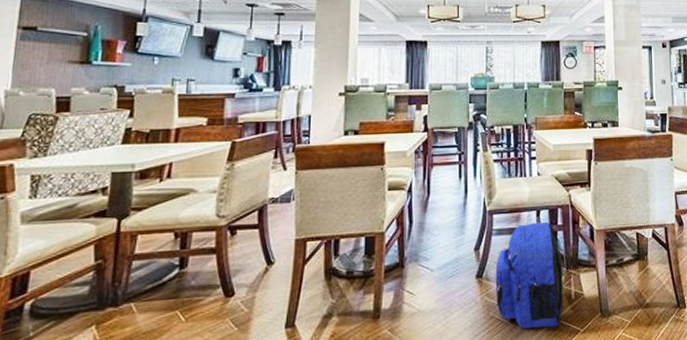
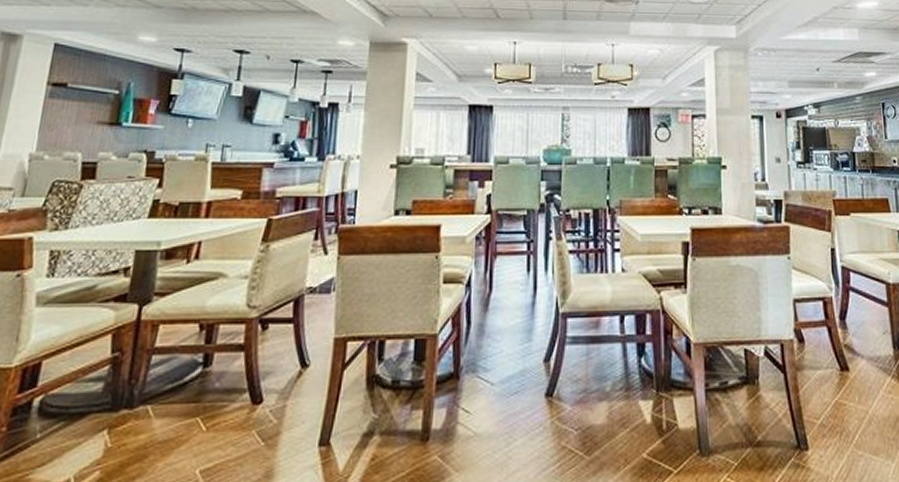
backpack: present [495,221,564,329] -> none [568,329,652,465]

